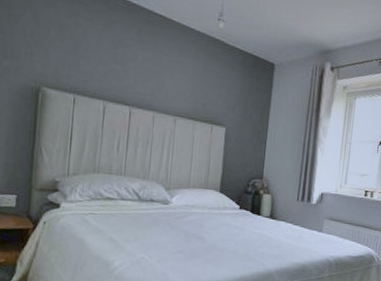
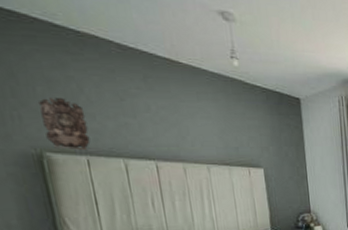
wall ornament: none [47,41,83,90] -> present [37,98,91,151]

